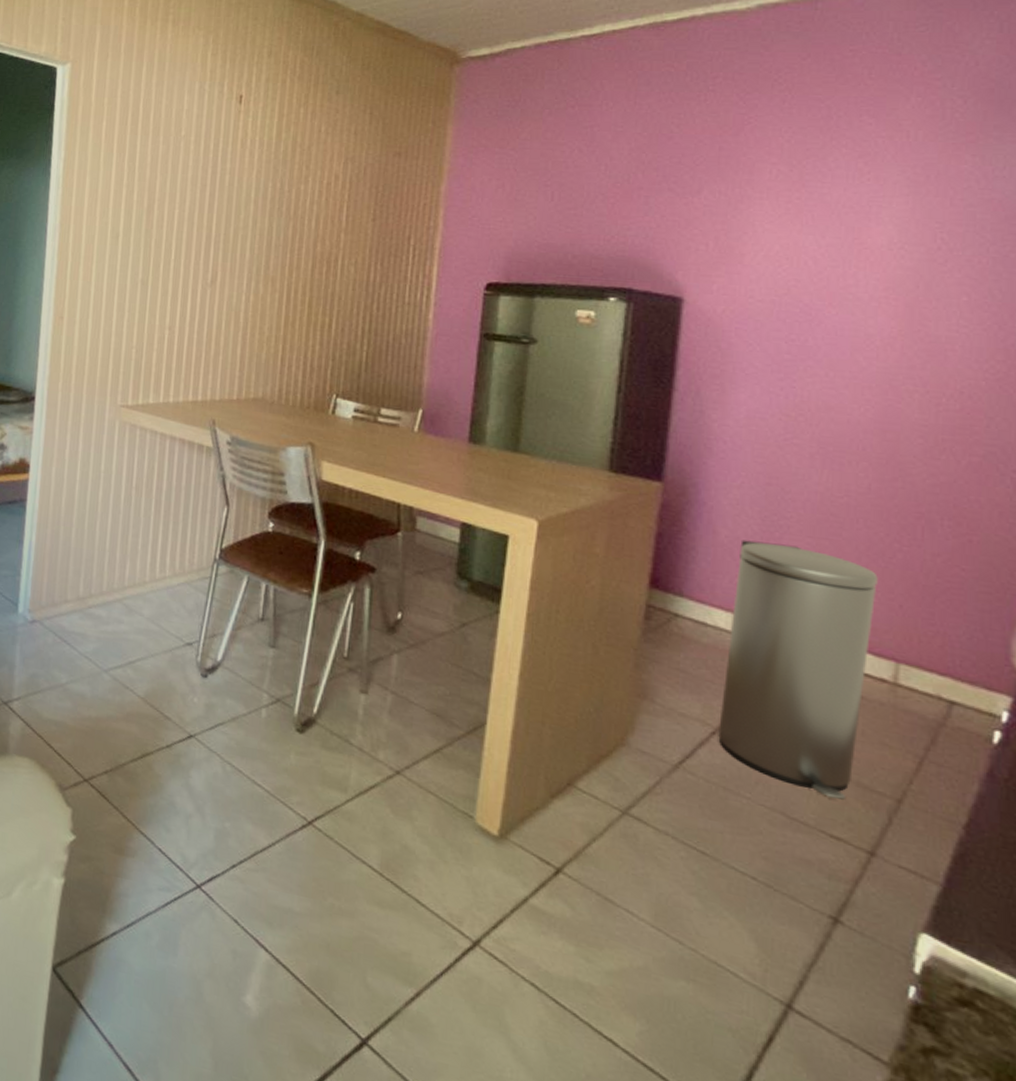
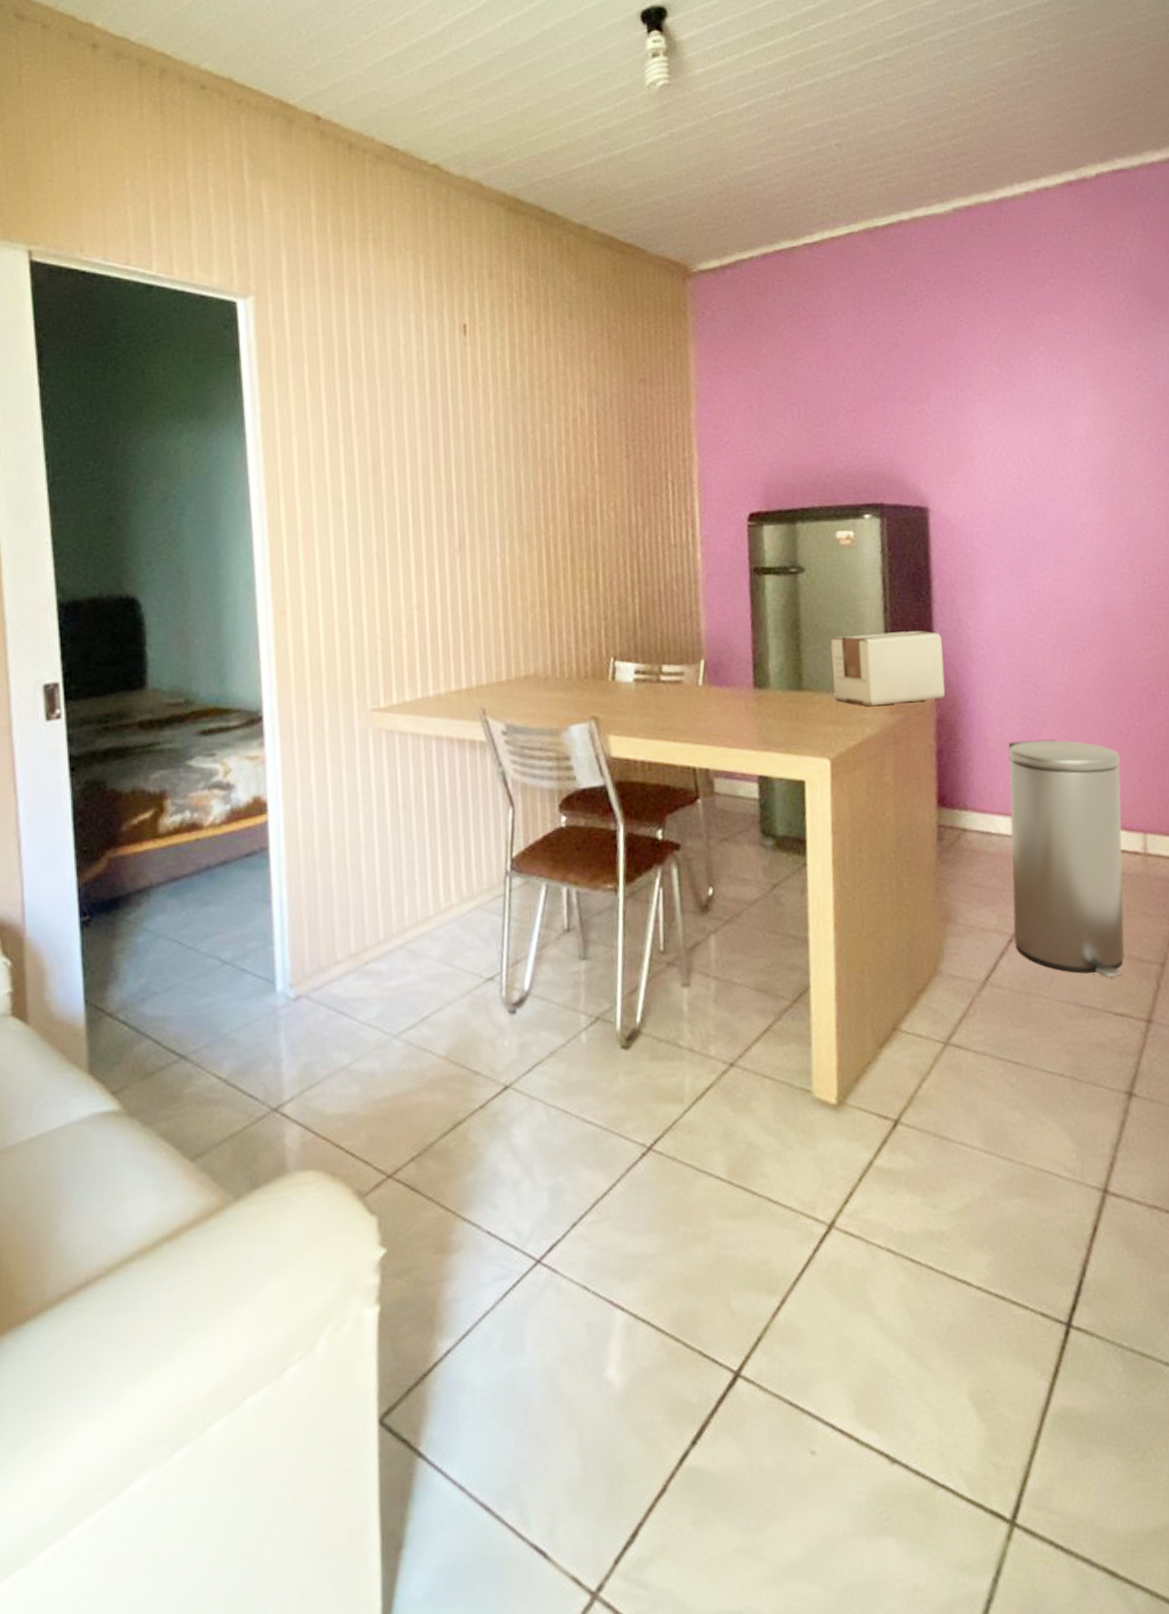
box: none [551,408,678,485] -> present [831,630,946,707]

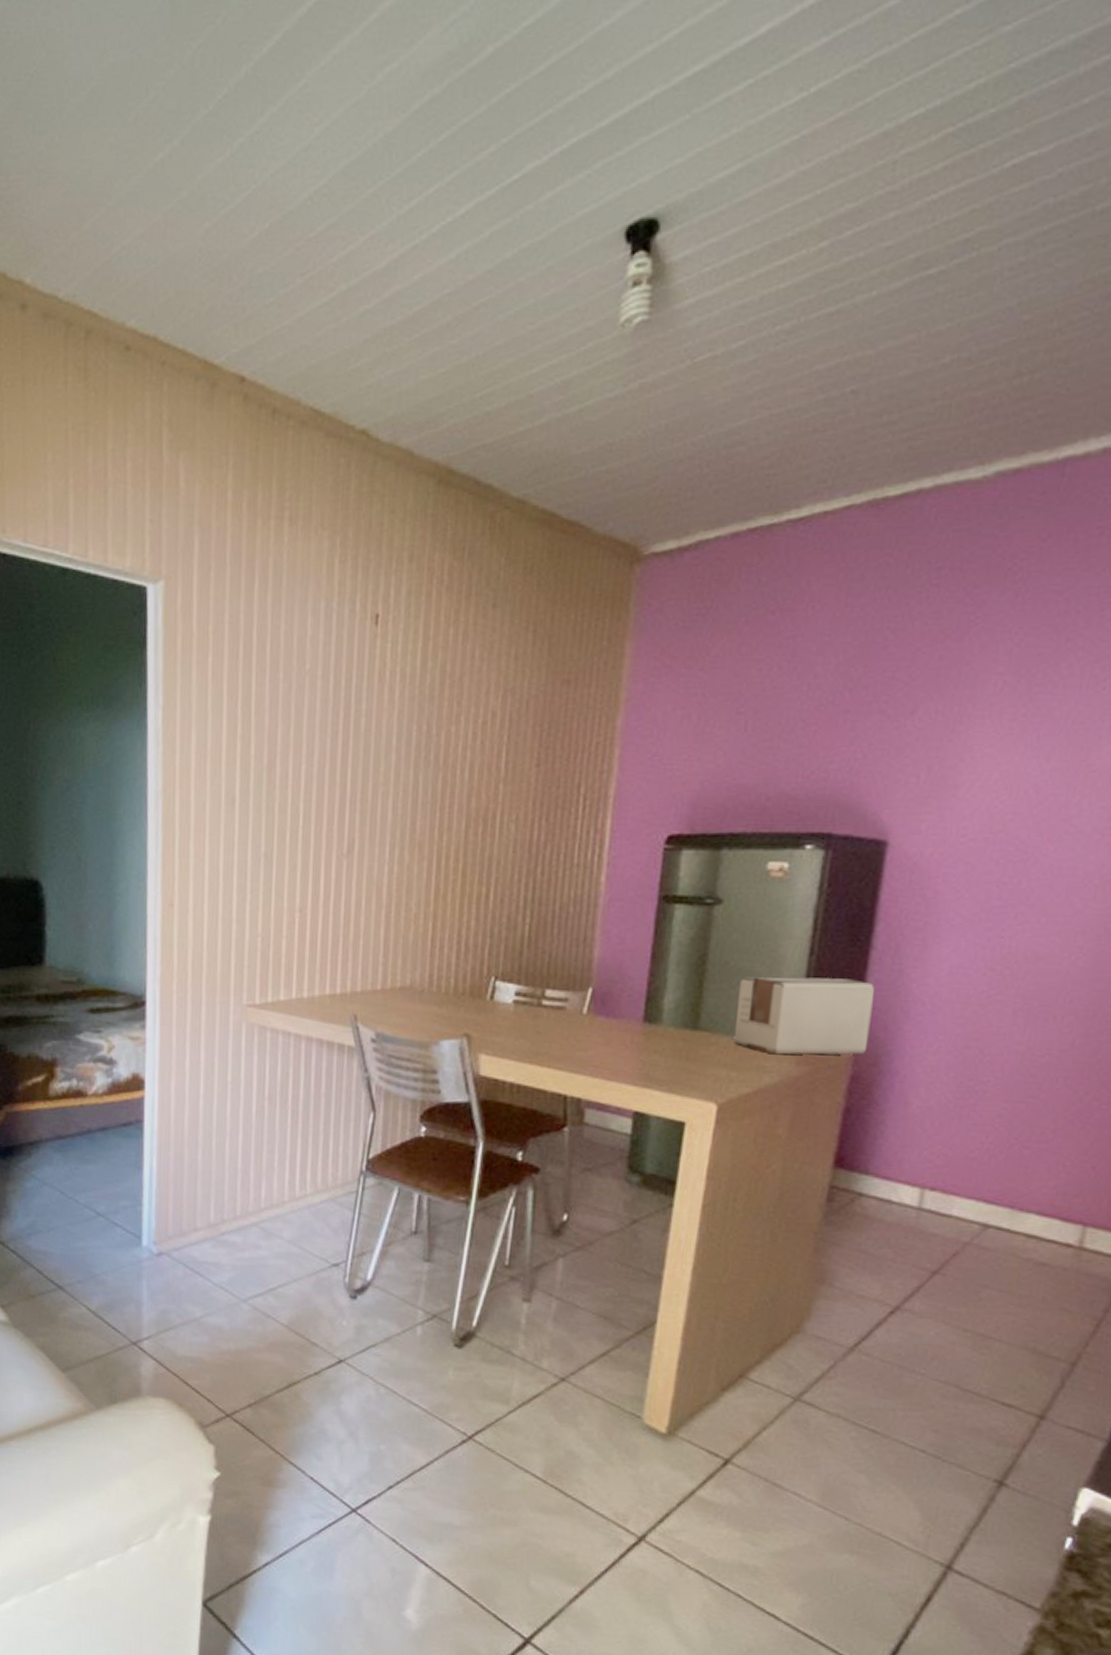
pedal bin: present [1008,739,1125,978] -> none [896,1109,1073,1369]

